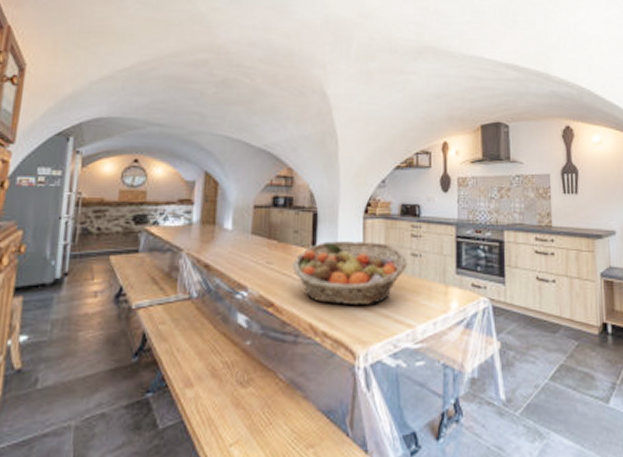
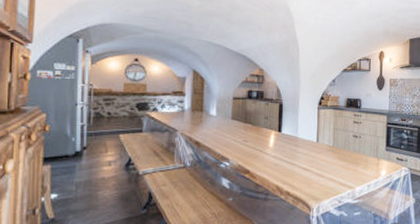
fruit basket: present [291,241,408,306] -> none [262,125,350,173]

